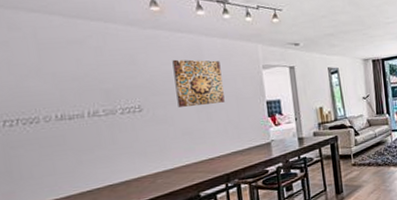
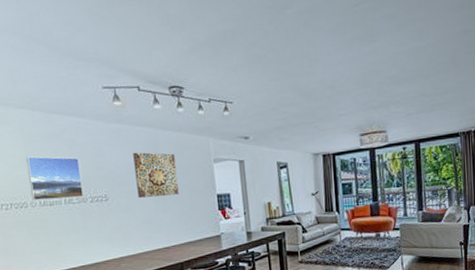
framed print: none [40,65,112,115] -> present [26,156,84,201]

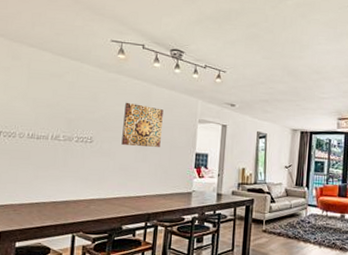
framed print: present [26,156,84,201] -> none [22,91,75,136]

